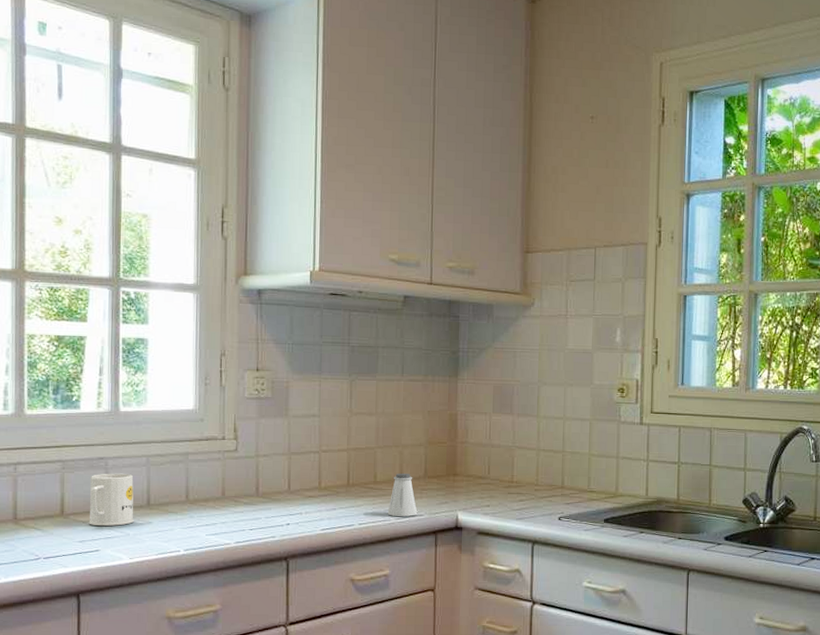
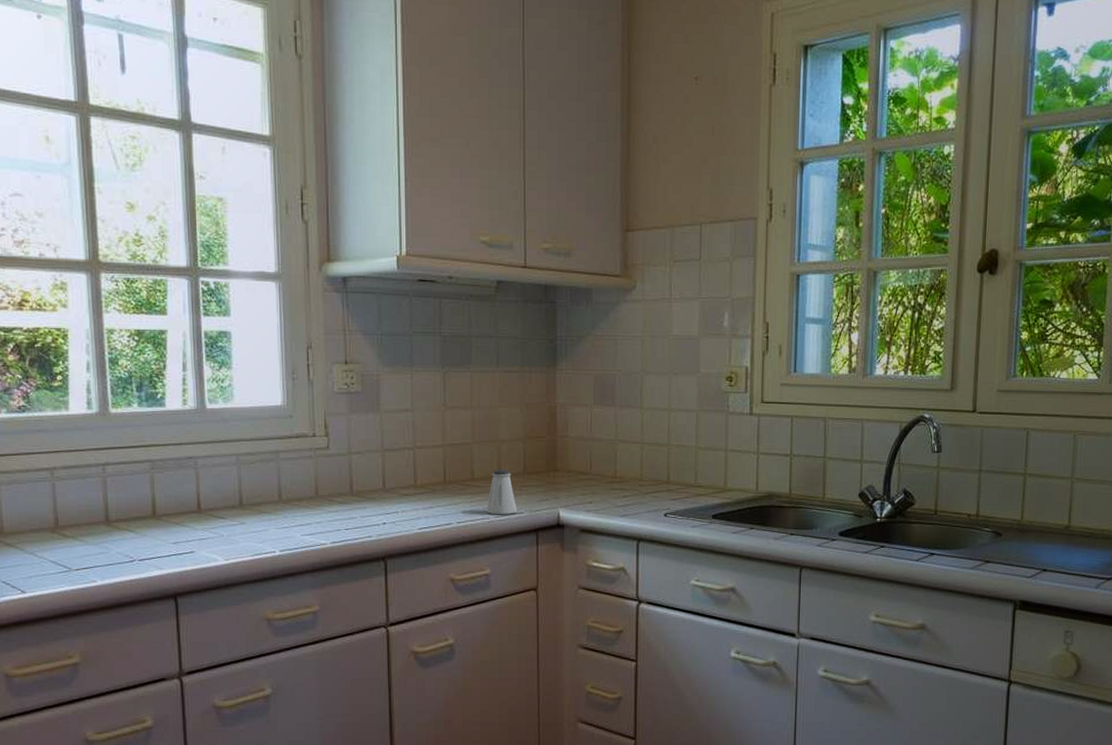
mug: present [88,473,134,526] -> none [181,473,227,527]

